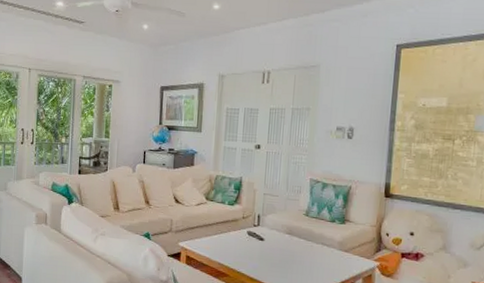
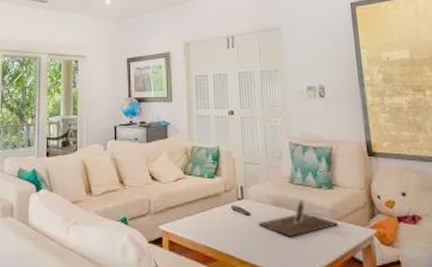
decorative tray: none [271,230,344,263] -> present [259,198,338,238]

